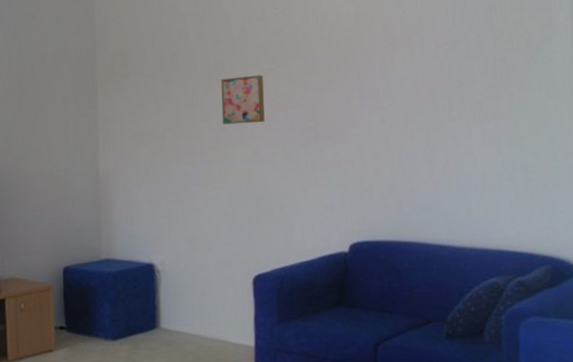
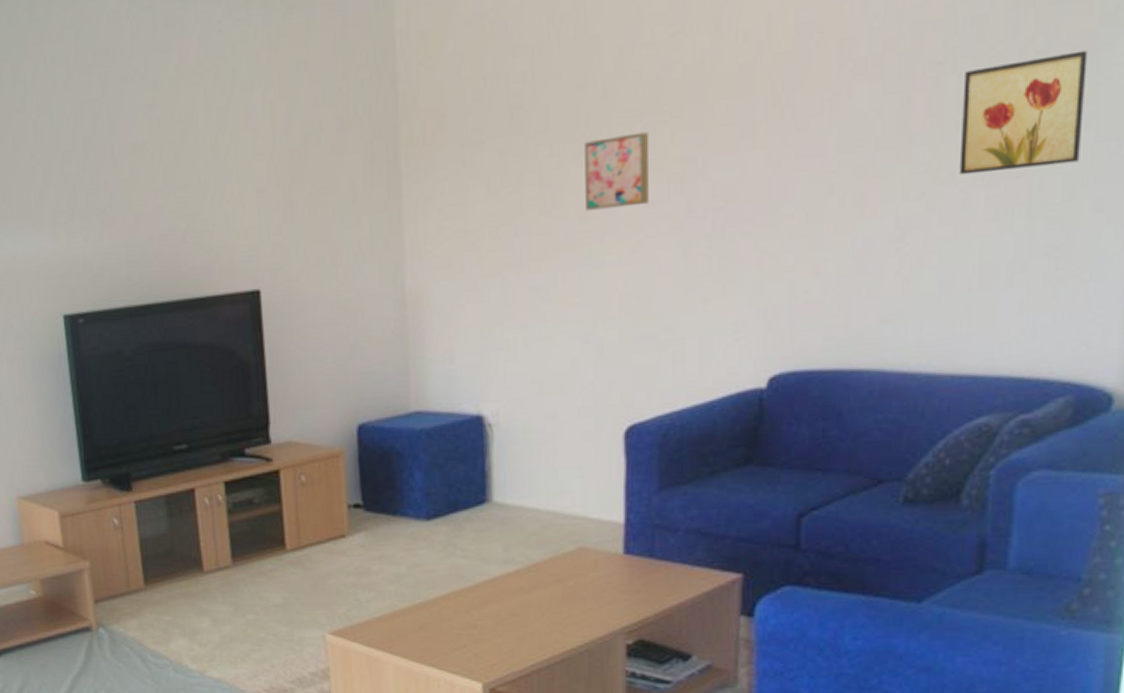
wall art: none [462,41,538,115] -> present [959,50,1088,175]

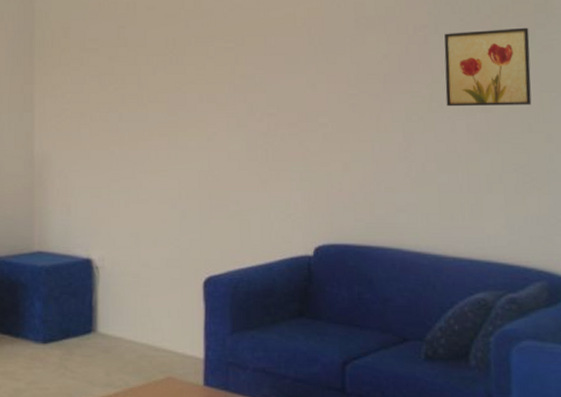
wall art: present [584,131,650,211] -> none [172,53,220,107]

